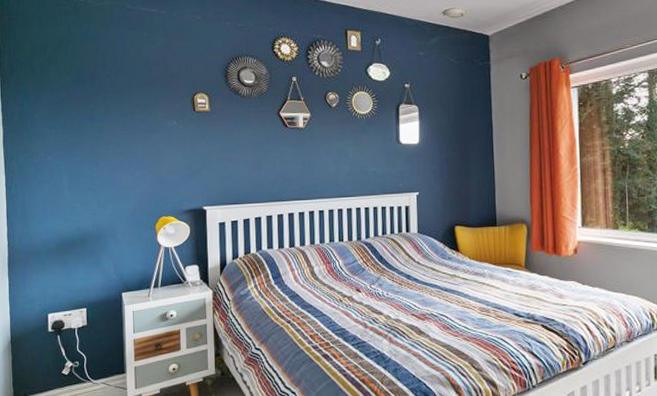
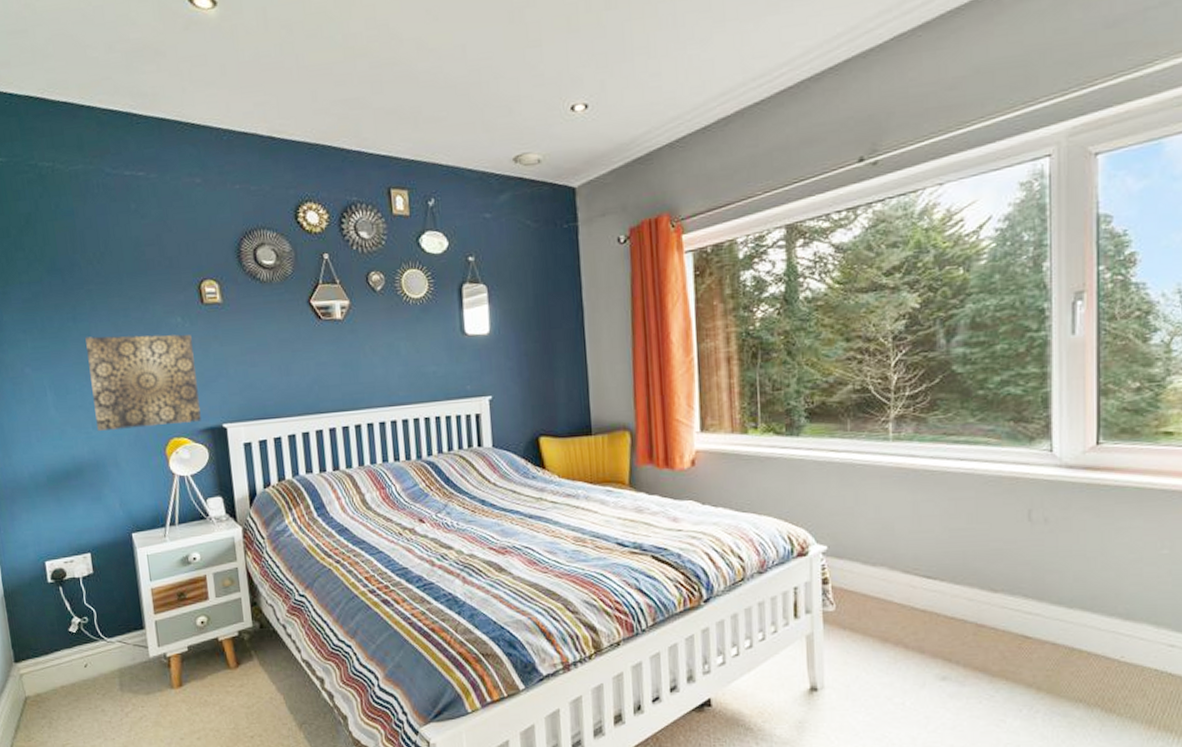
wall art: none [99,133,186,208] -> present [85,334,201,431]

